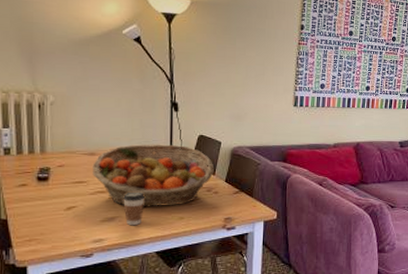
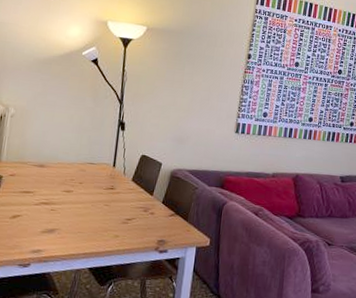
fruit basket: present [92,144,215,207] -> none [39,160,153,223]
coffee cup: present [123,191,145,226] -> none [63,205,85,240]

